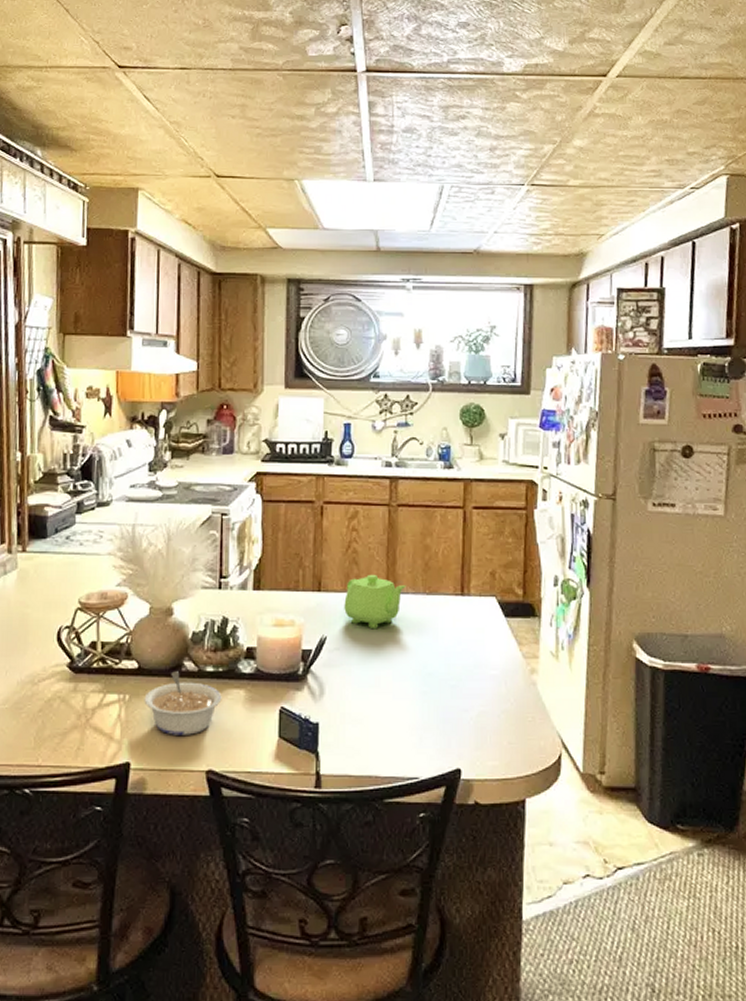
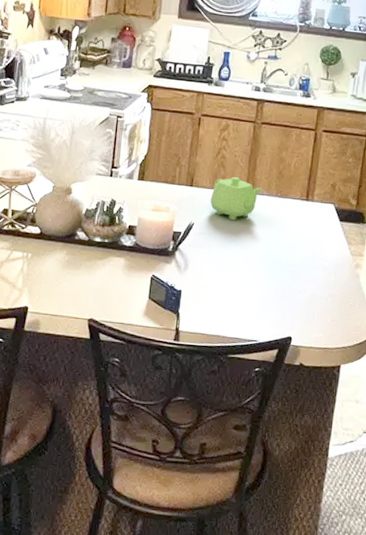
legume: present [144,671,222,735] -> none [43,238,106,290]

